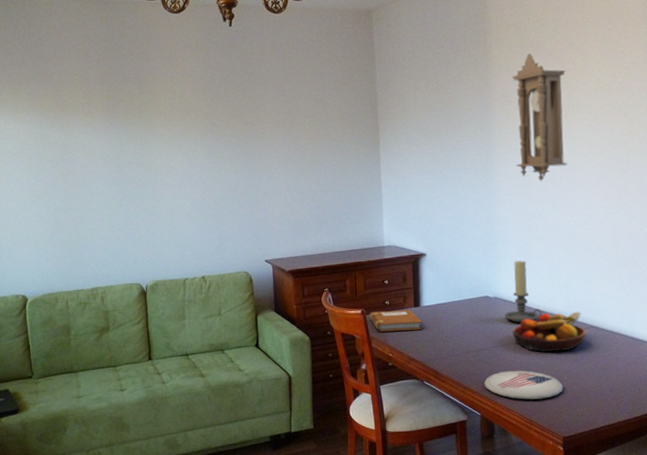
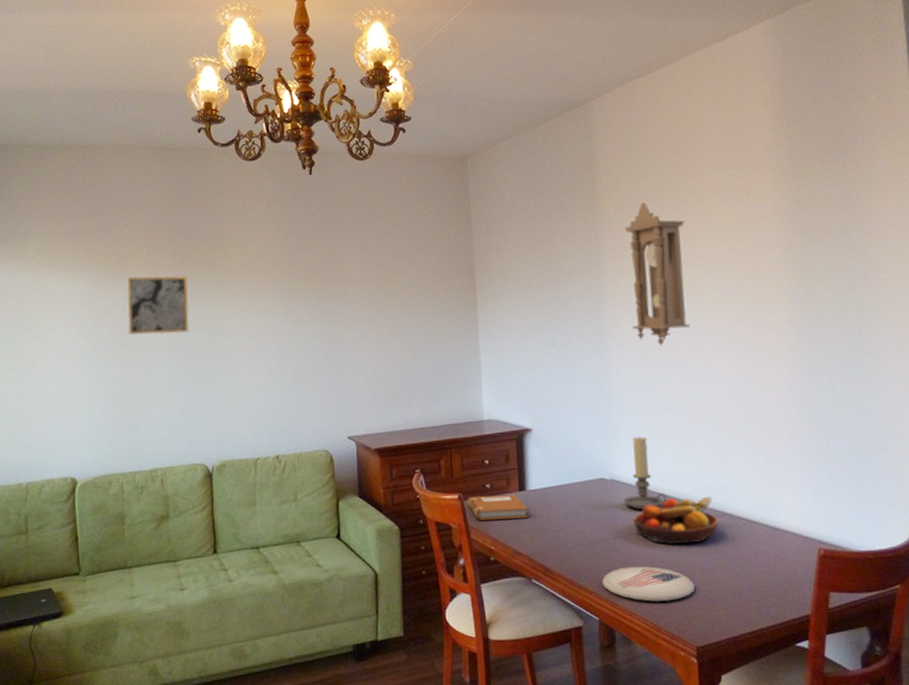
wall art: none [66,118,123,170] -> present [127,276,189,335]

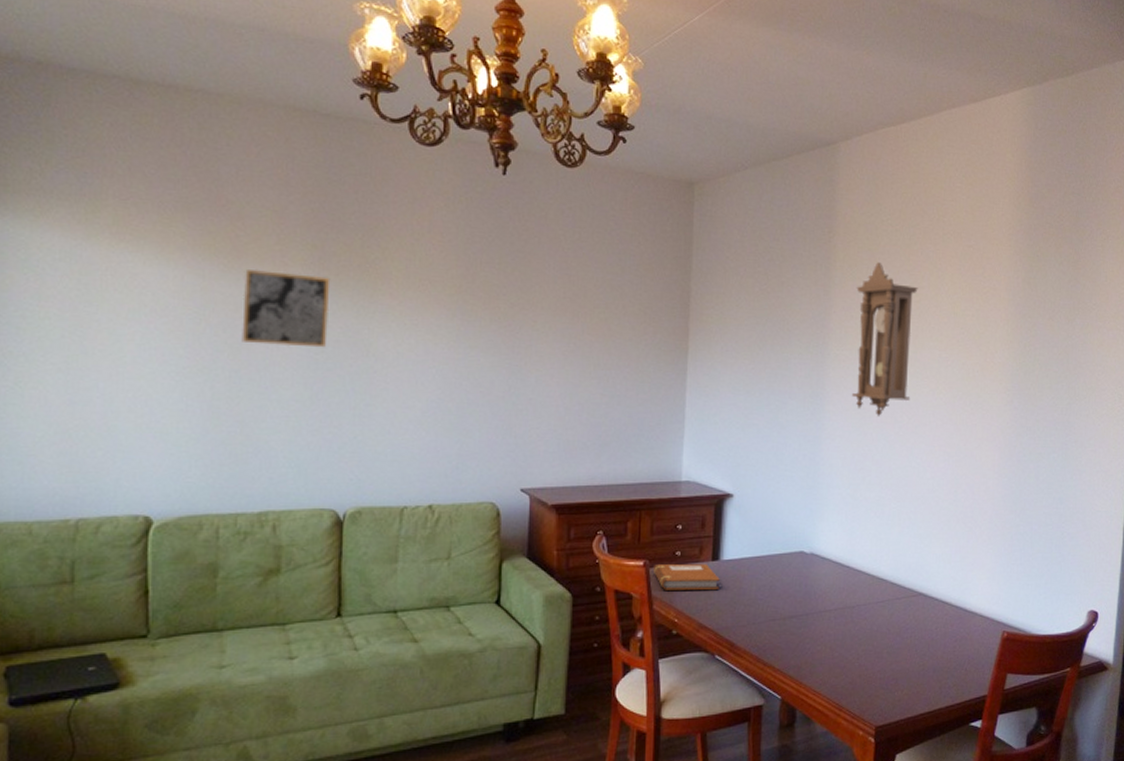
plate: present [601,566,696,602] -> none [788,644,882,681]
candle holder: present [623,435,667,510] -> none [821,509,865,586]
fruit bowl: present [633,496,719,545] -> none [828,575,913,623]

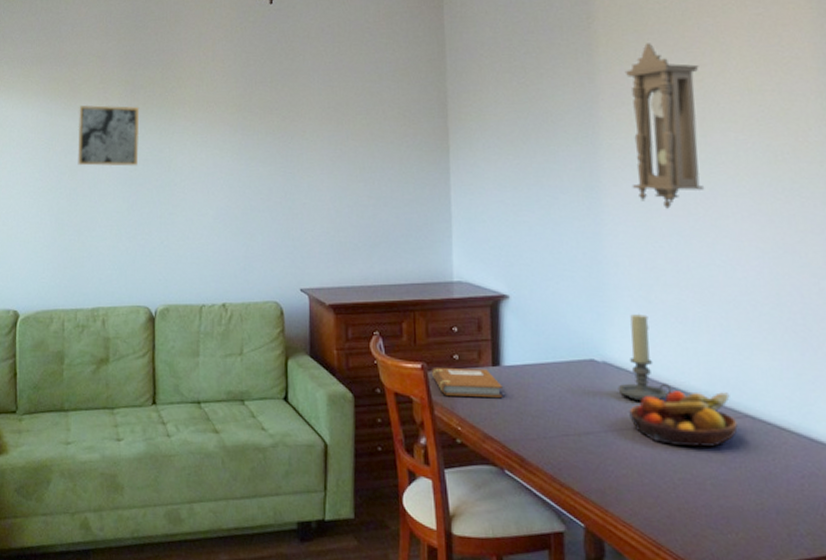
candle holder: none [821,509,865,586] -> present [618,313,672,401]
fruit bowl: none [828,575,913,623] -> present [629,391,738,448]

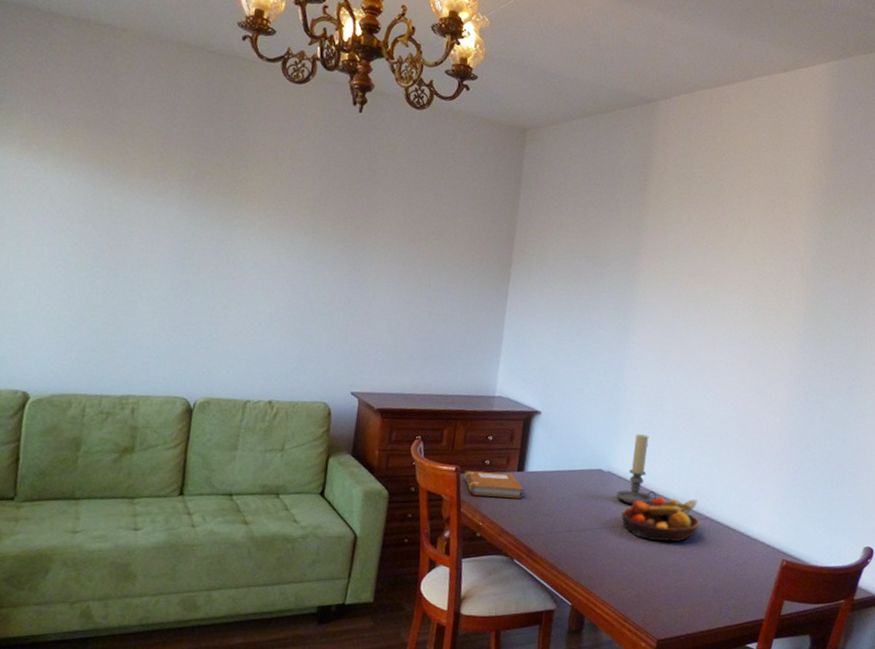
wall art: present [78,104,140,167] -> none [121,181,203,254]
pendulum clock: present [624,43,705,209] -> none [655,210,722,350]

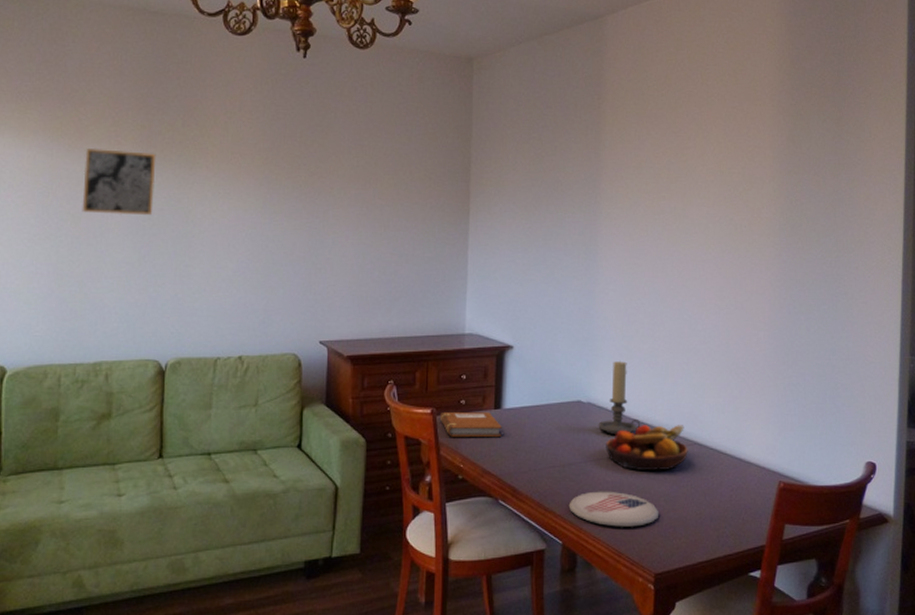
wall art: none [121,181,203,254] -> present [82,147,157,216]
plate: none [580,557,667,594] -> present [568,491,660,527]

